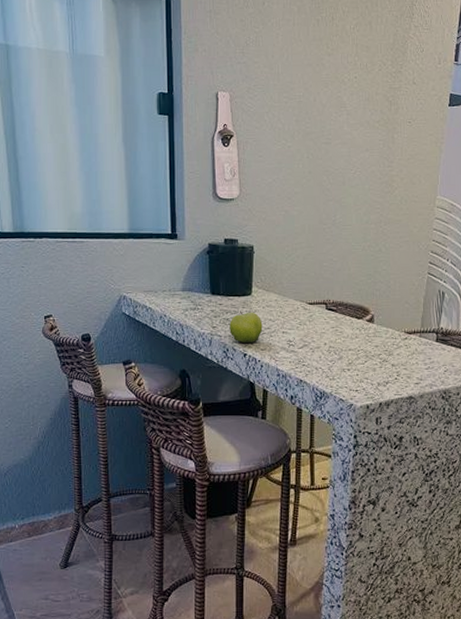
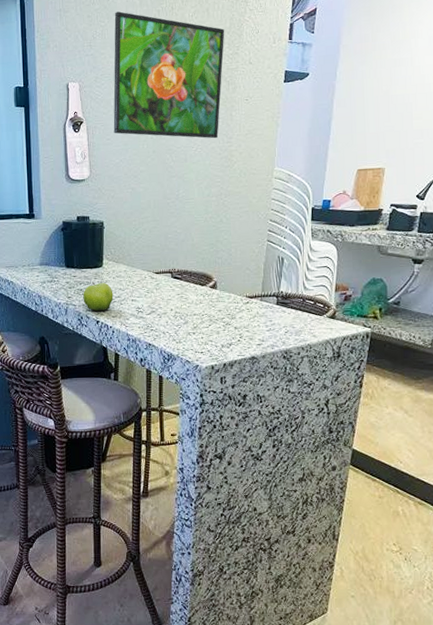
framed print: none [266,18,388,162] -> present [113,11,225,139]

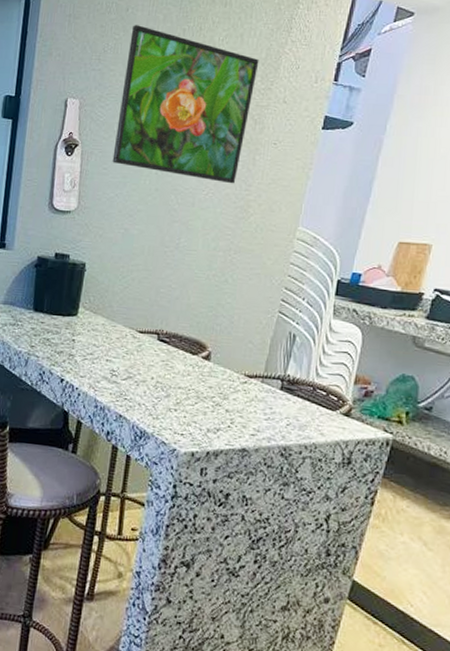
fruit: present [83,281,113,312] -> none [48,332,86,369]

